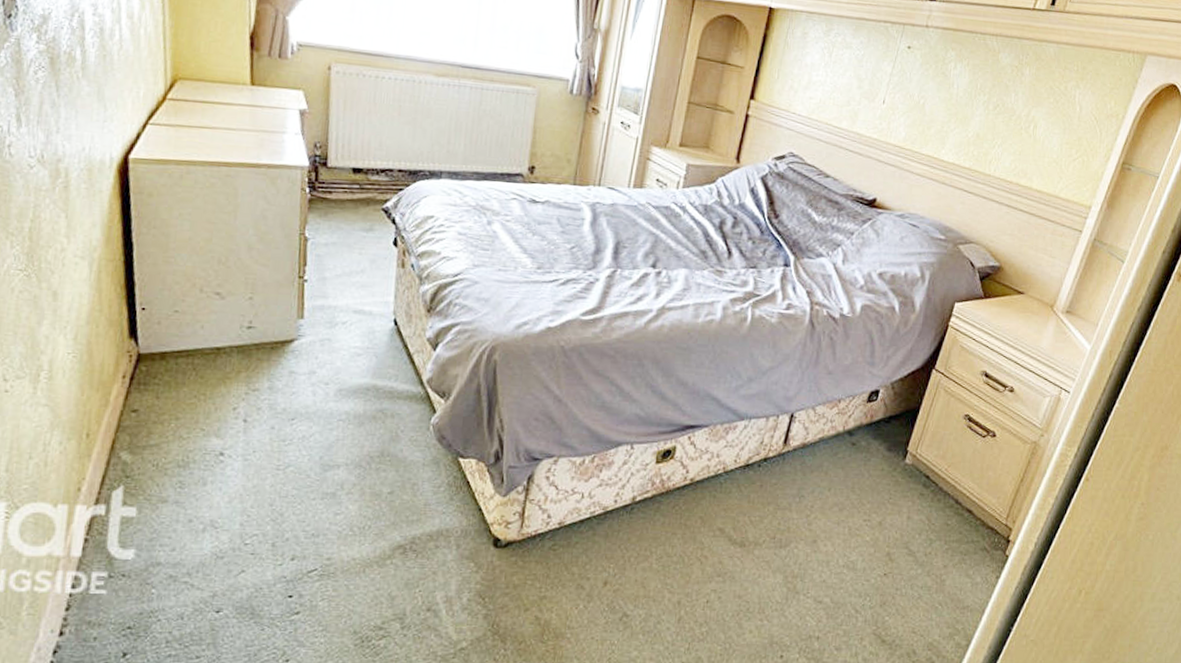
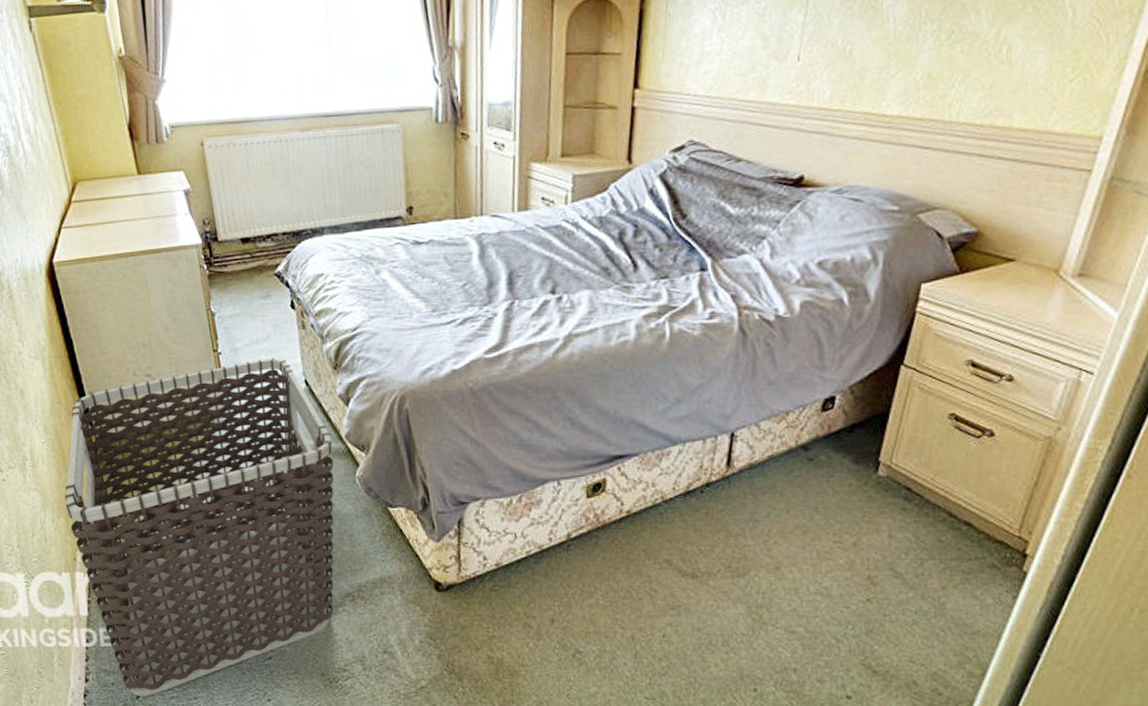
clothes hamper: none [81,292,412,654] -> present [64,357,334,696]

